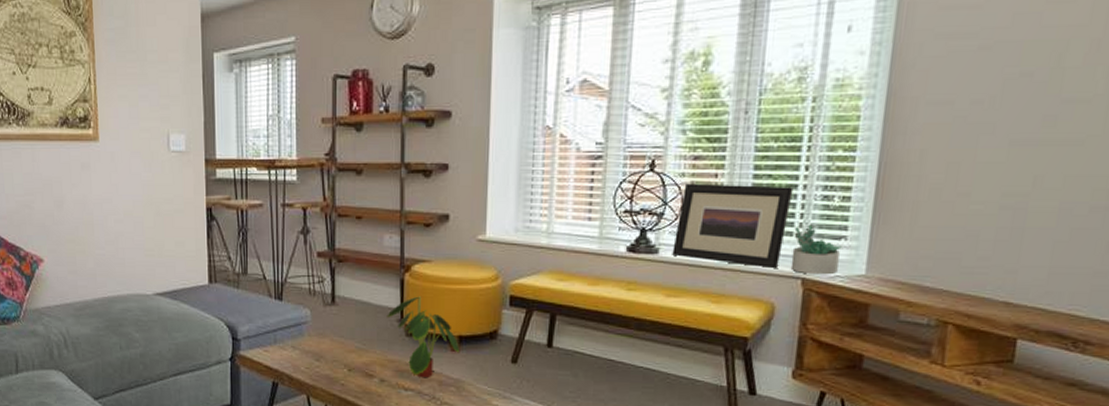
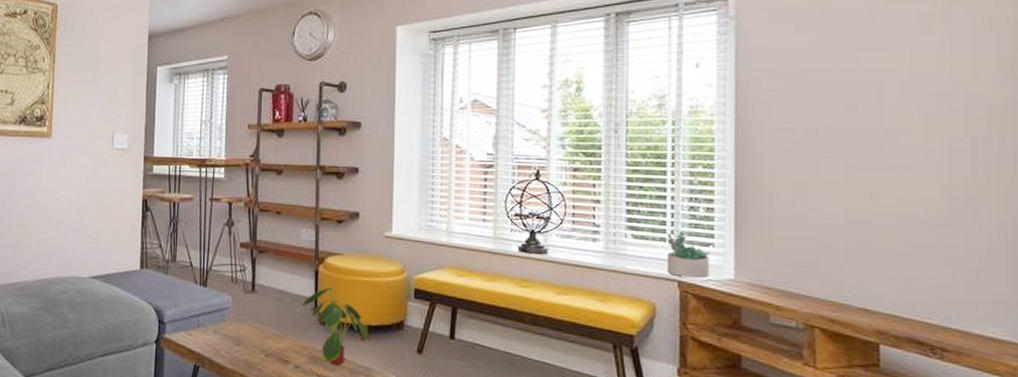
picture frame: present [672,183,794,269] -> none [560,192,663,272]

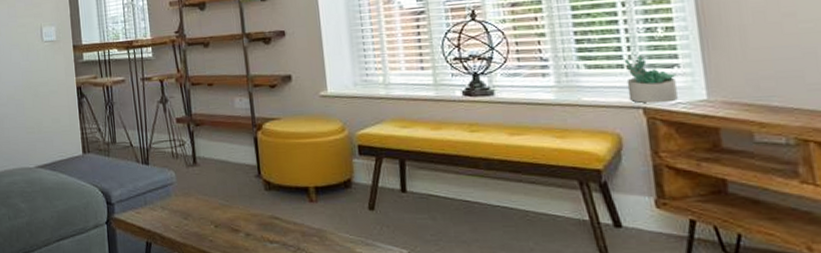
plant: present [302,286,370,365] -> none [245,152,318,229]

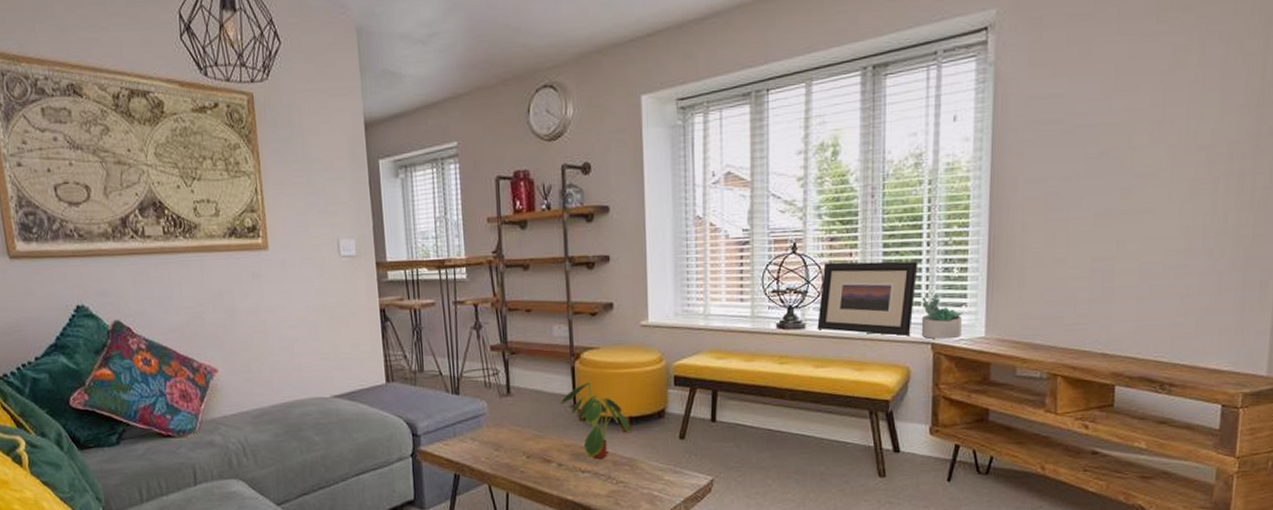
plant: none [245,152,318,229] -> present [560,382,632,459]
picture frame: none [507,22,617,101] -> present [817,261,918,337]

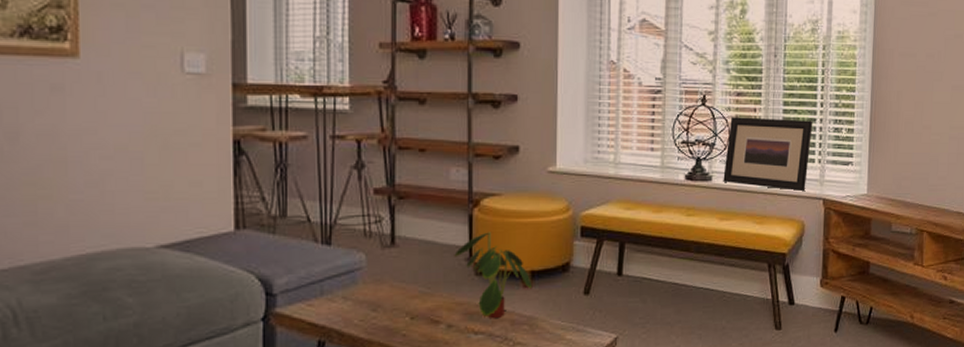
succulent plant: present [921,294,963,340] -> none [814,152,850,195]

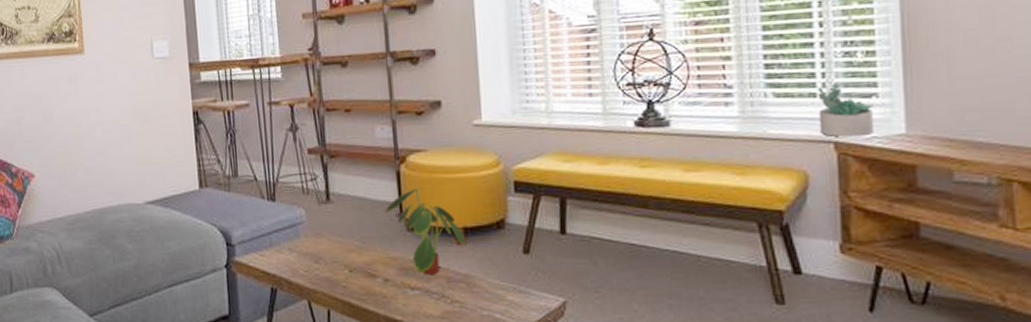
picture frame: present [723,117,813,192] -> none [684,45,810,135]
succulent plant: none [814,152,850,195] -> present [817,83,874,138]

